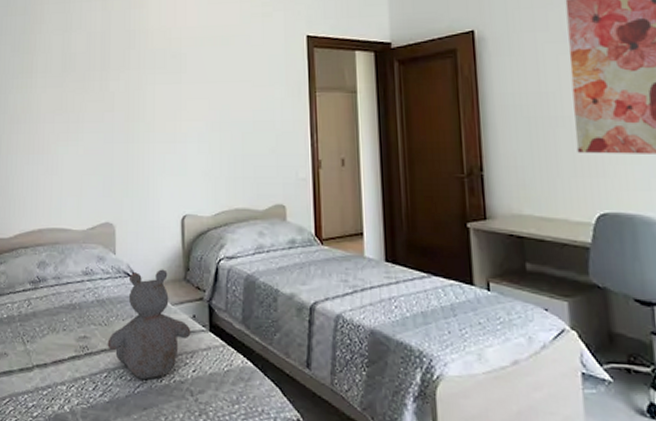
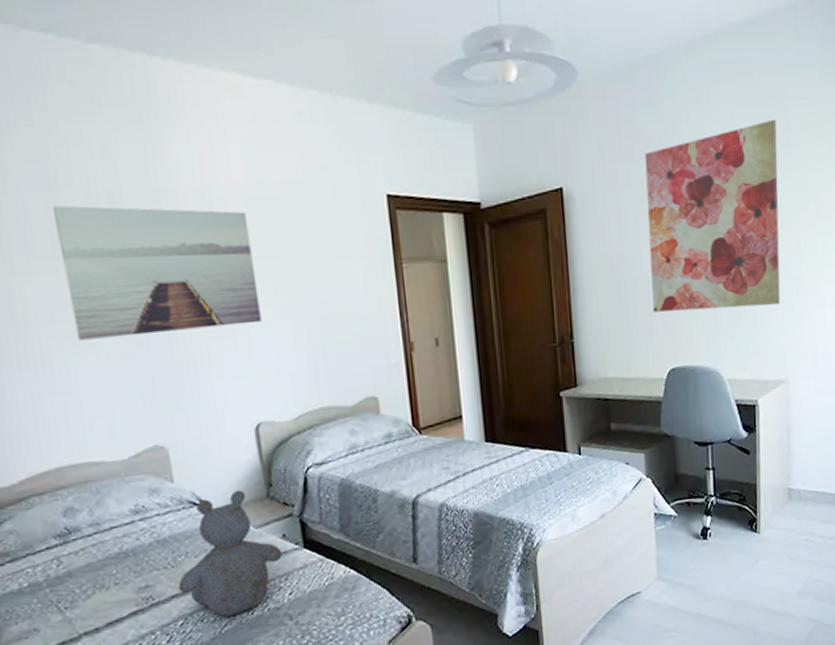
wall art: none [65,41,196,136] -> present [52,205,262,340]

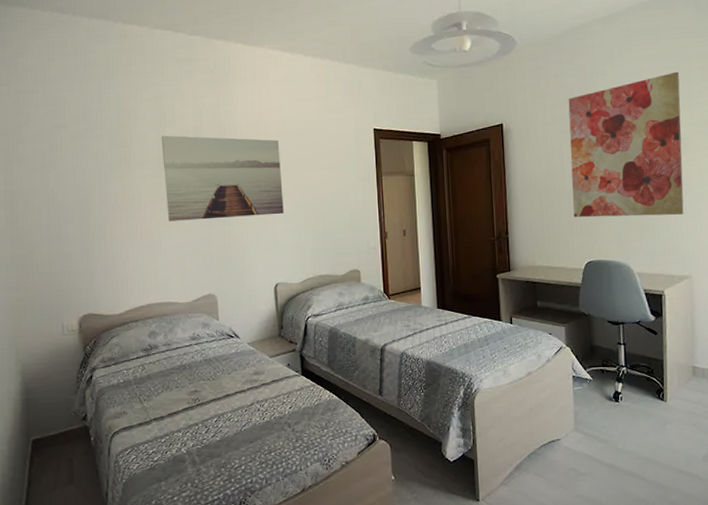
teddy bear: present [178,490,283,617] -> none [216,329,287,419]

